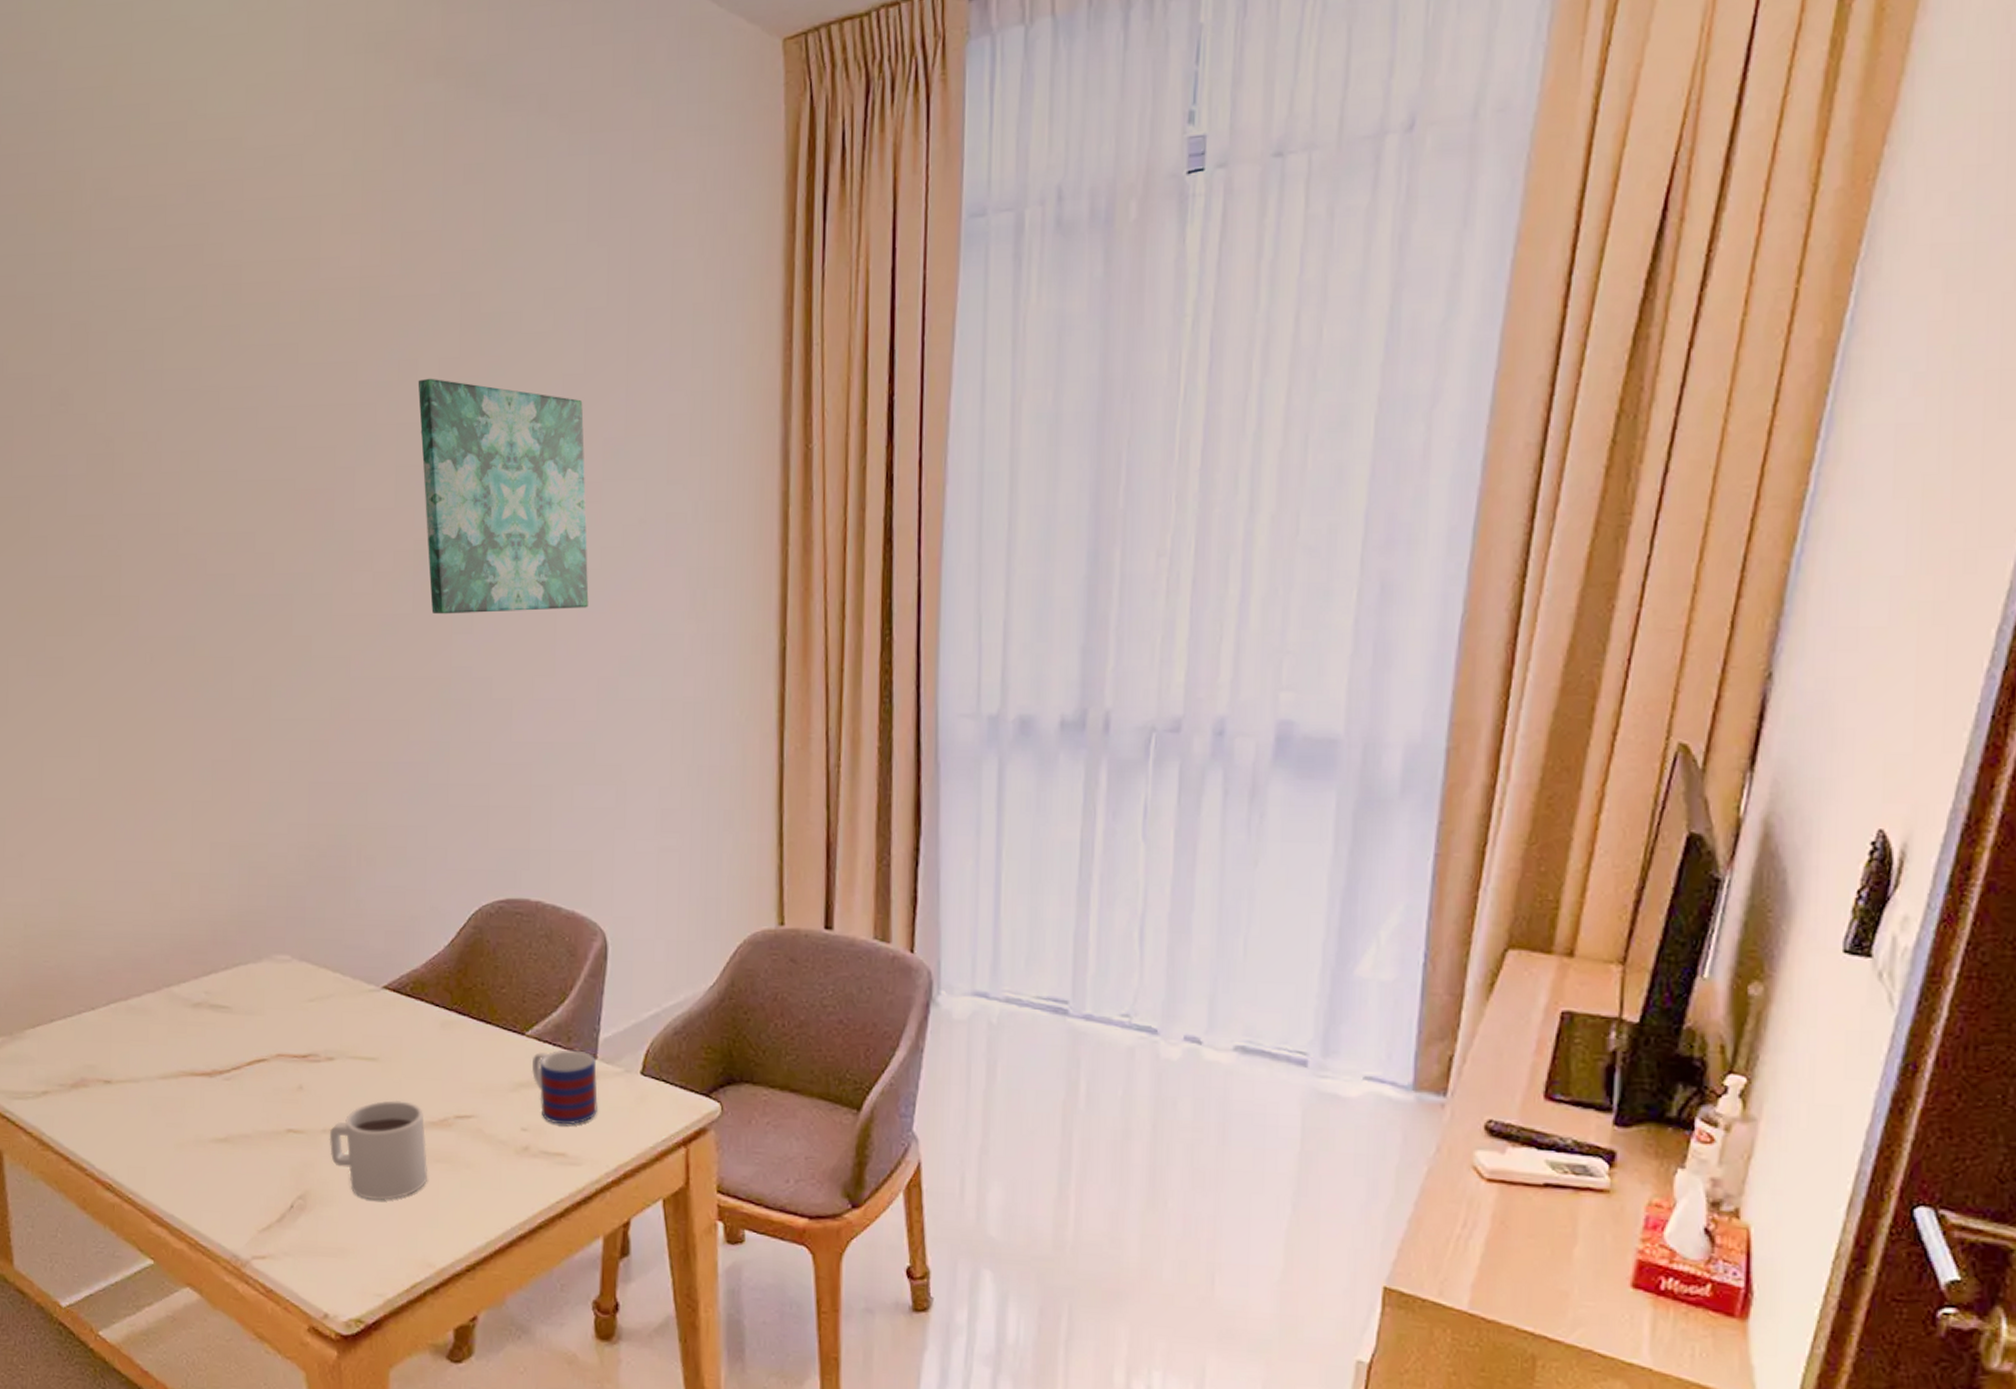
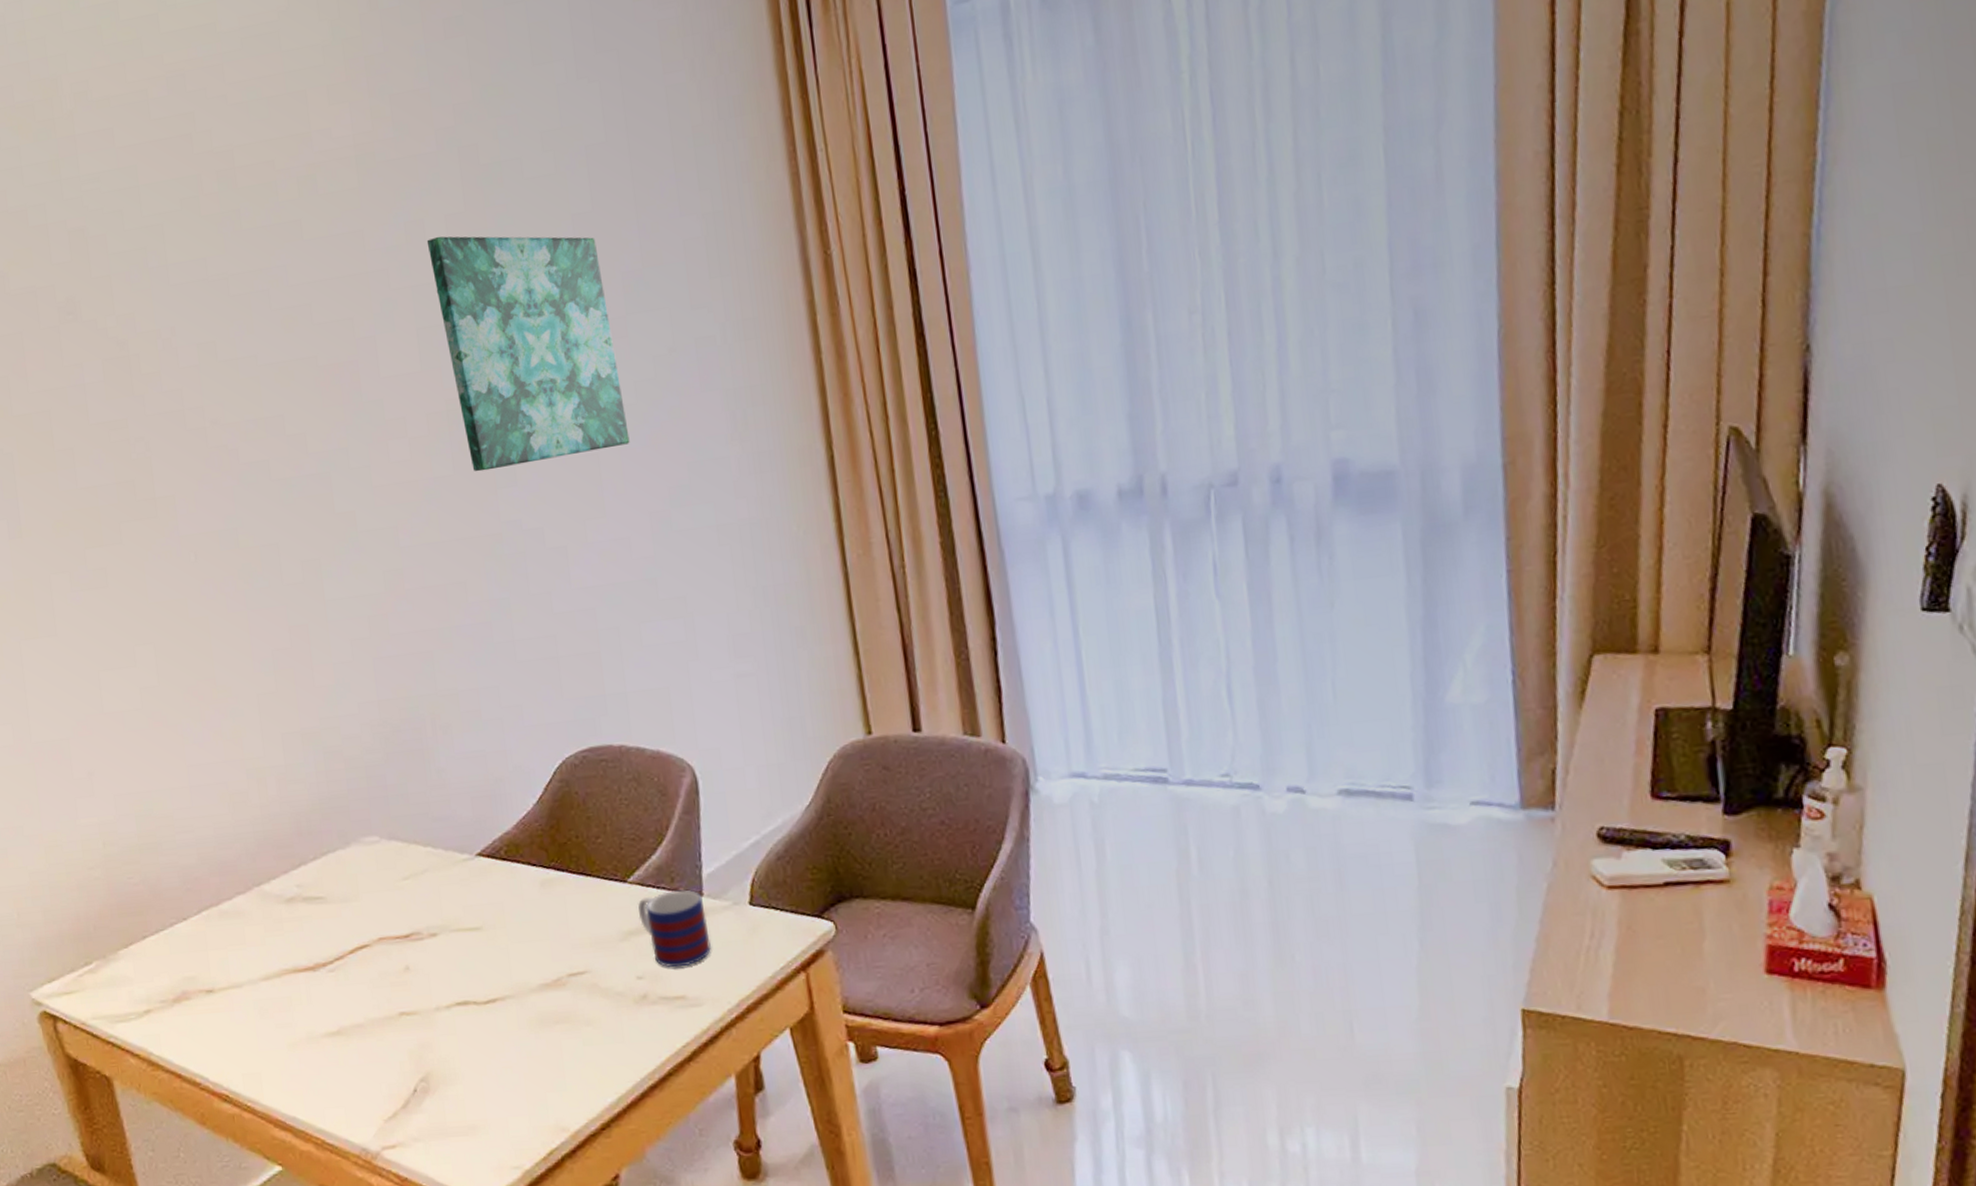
mug: present [329,1099,428,1201] -> none [442,966,550,1072]

